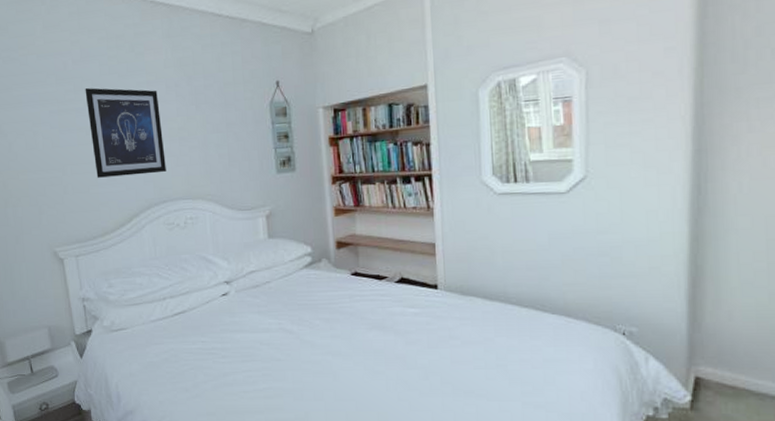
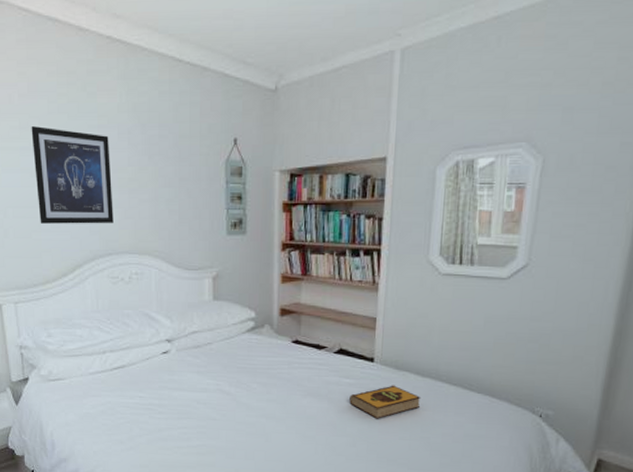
hardback book: none [416,311,493,349] -> present [349,385,421,419]

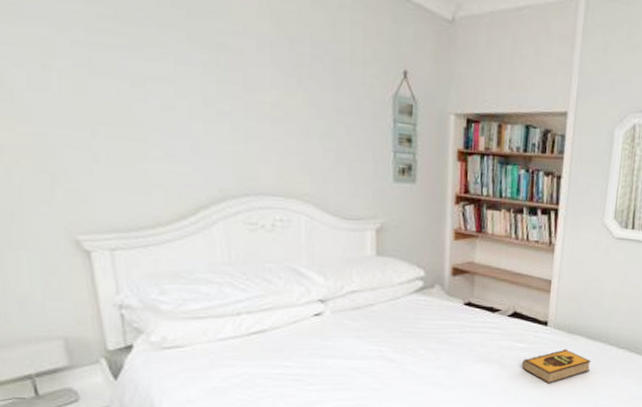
wall art: present [31,126,114,224] -> none [132,19,251,157]

